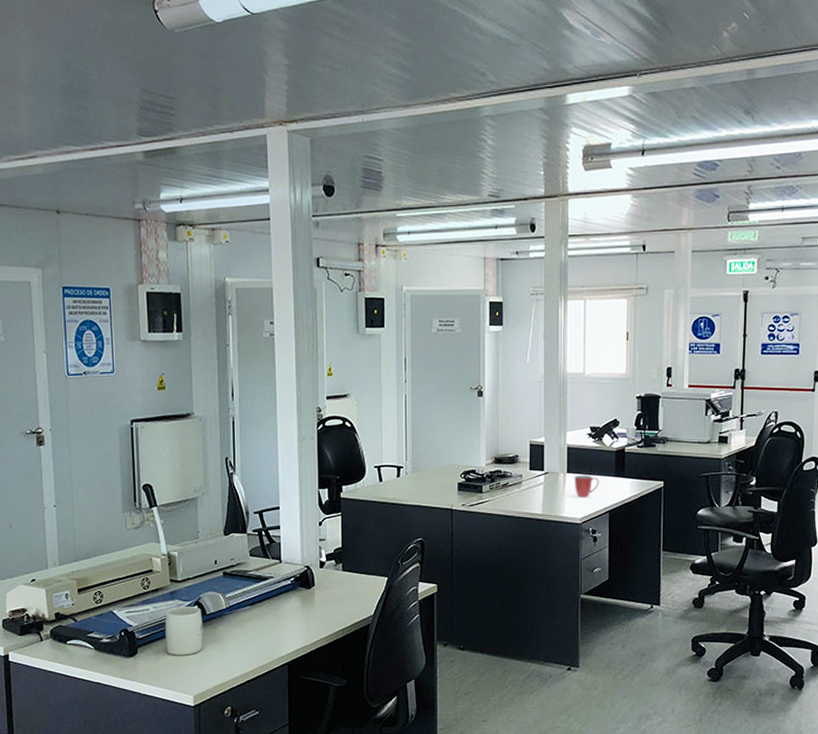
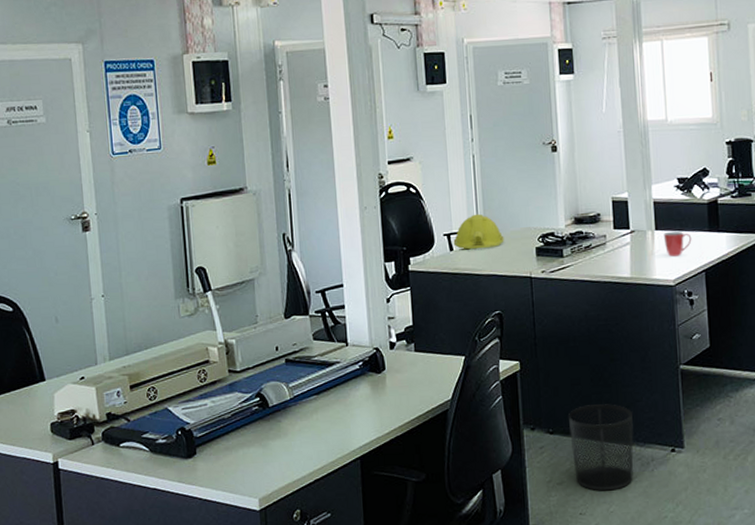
mug: present [165,606,204,656] -> none [224,398,267,455]
hard hat: none [383,449,430,482] -> present [453,214,504,250]
waste bin: none [478,626,535,702] -> present [569,404,634,491]

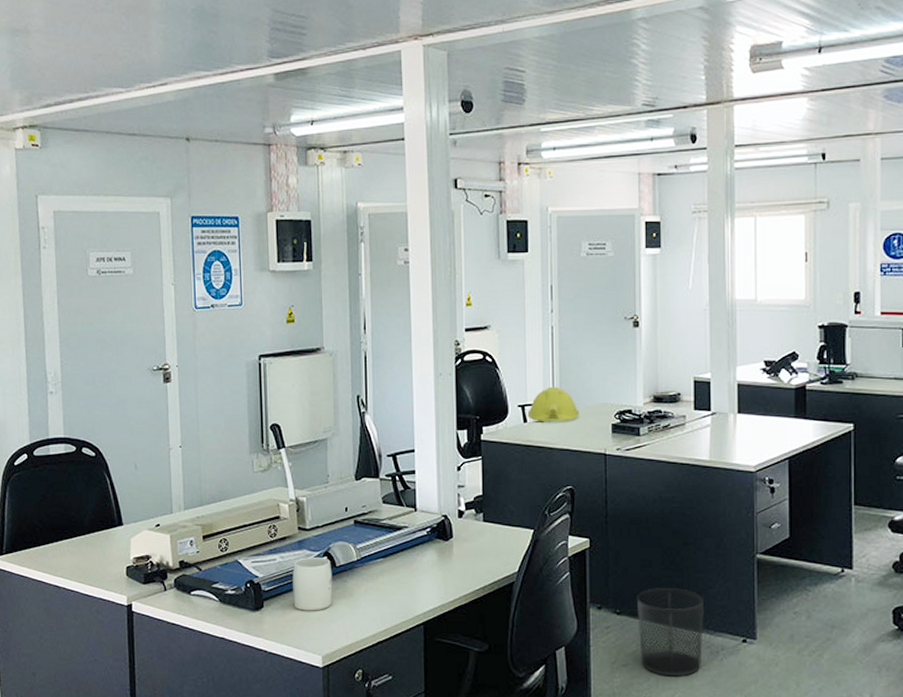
mug: none [224,398,267,455] -> present [292,556,333,611]
mug: present [663,231,692,257] -> none [746,415,776,442]

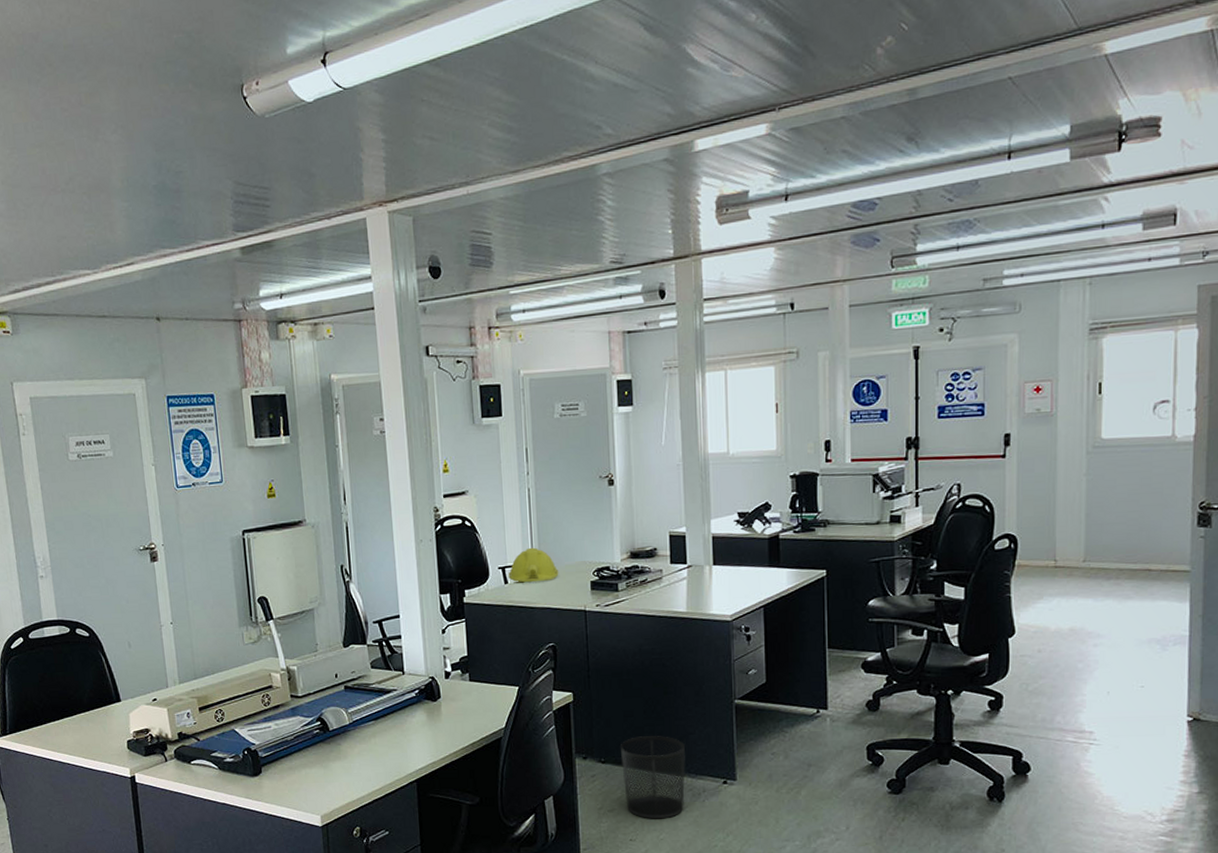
mug: present [292,556,333,611] -> none [287,722,328,774]

